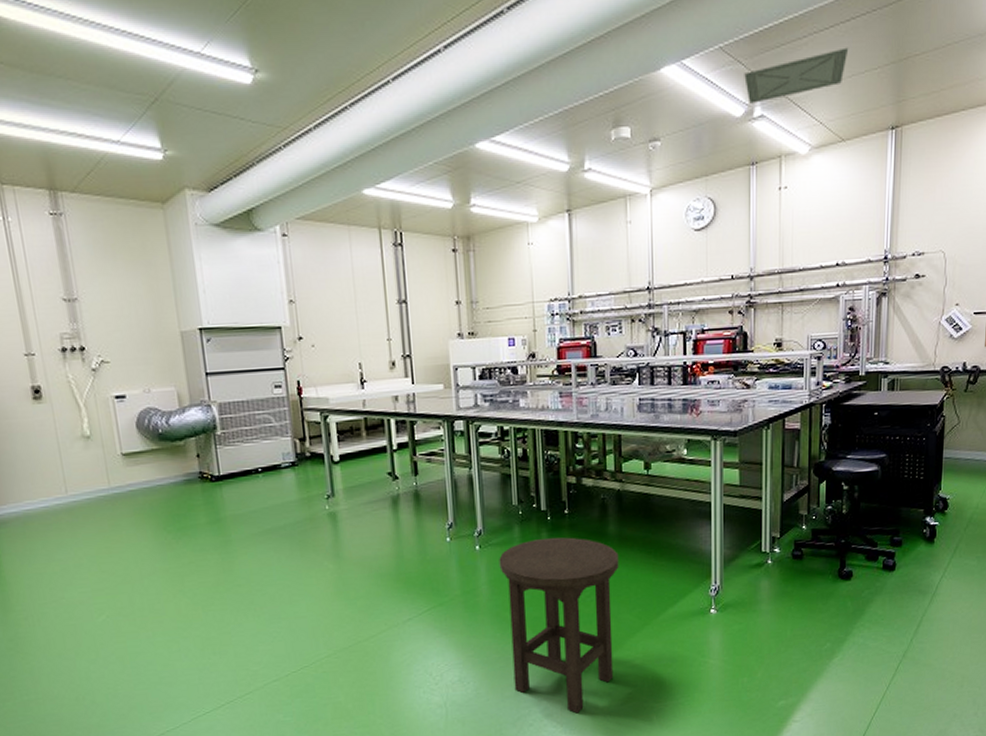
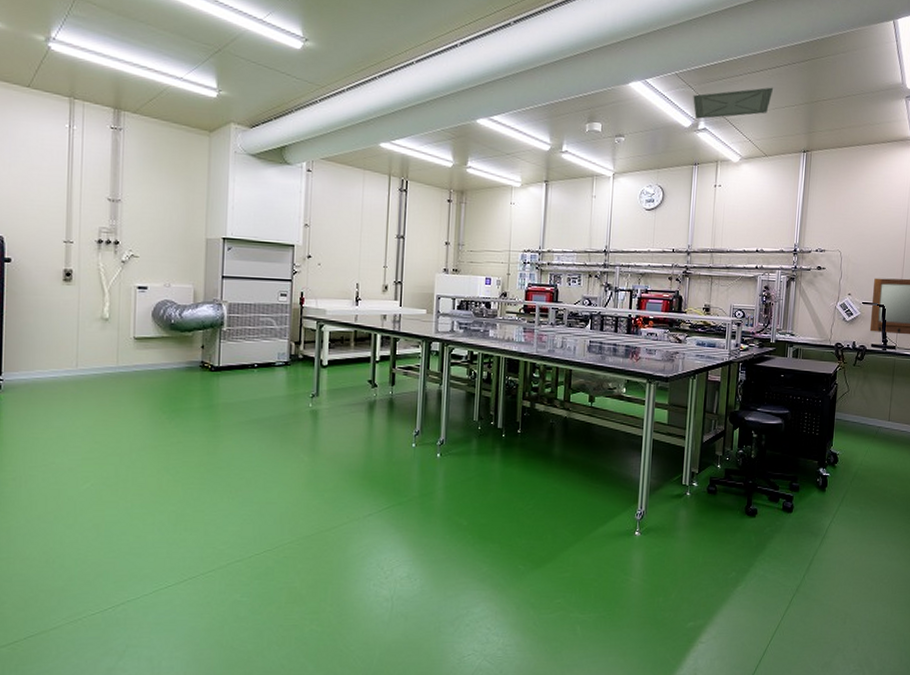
stool: present [499,537,619,714] -> none [456,452,561,618]

